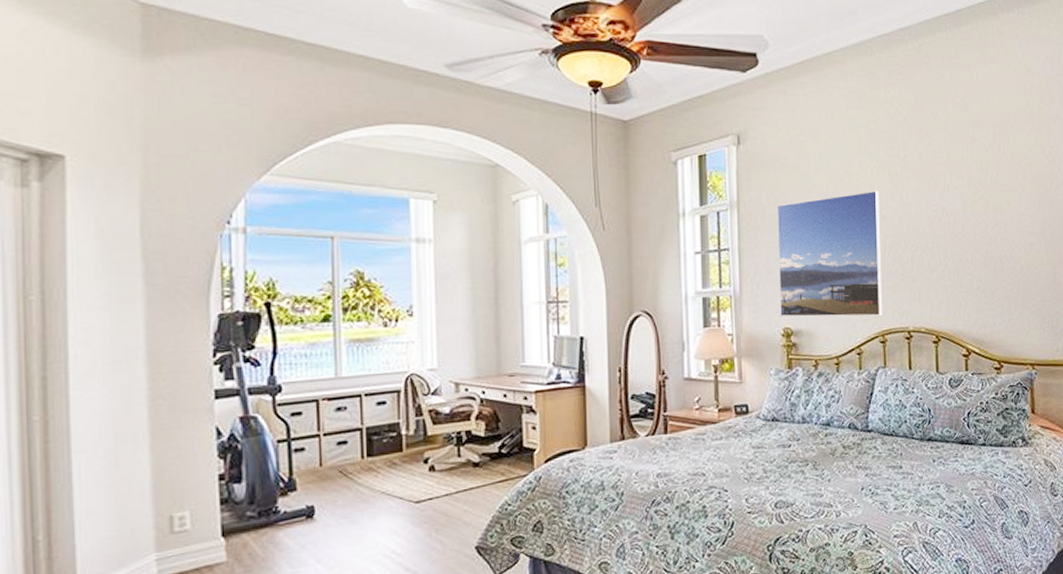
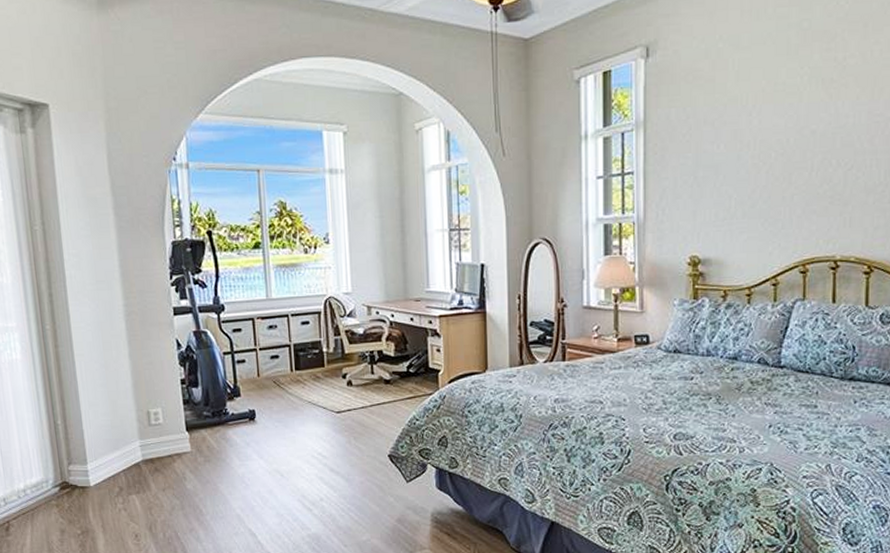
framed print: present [777,190,883,317] -> none [687,101,809,245]

